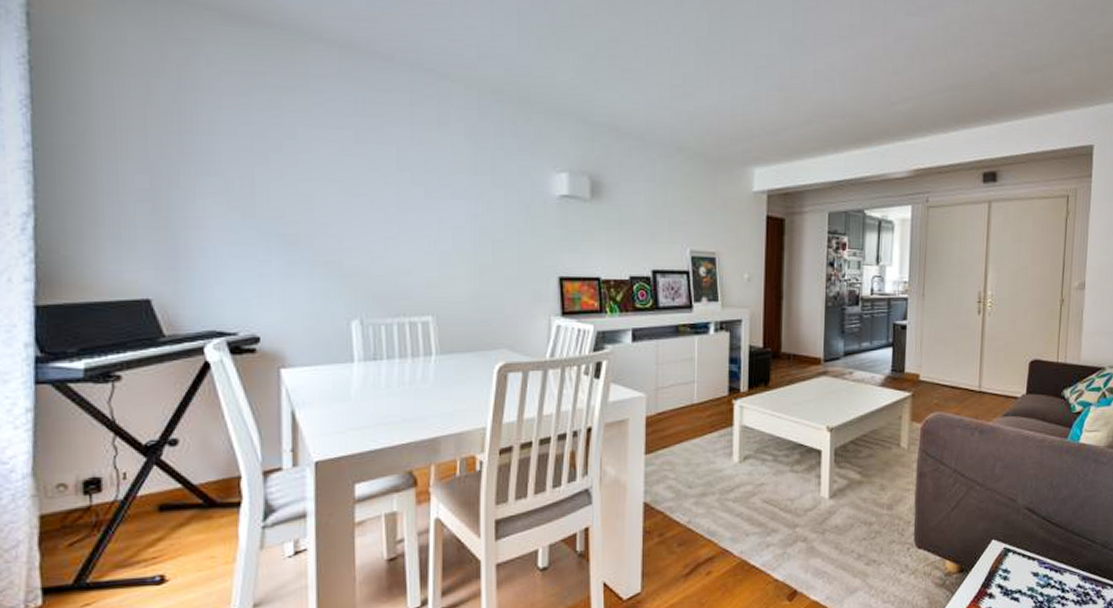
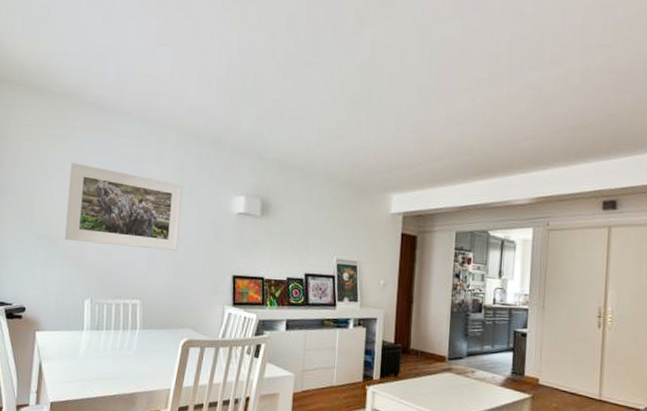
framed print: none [308,128,482,248] -> present [65,162,183,251]

